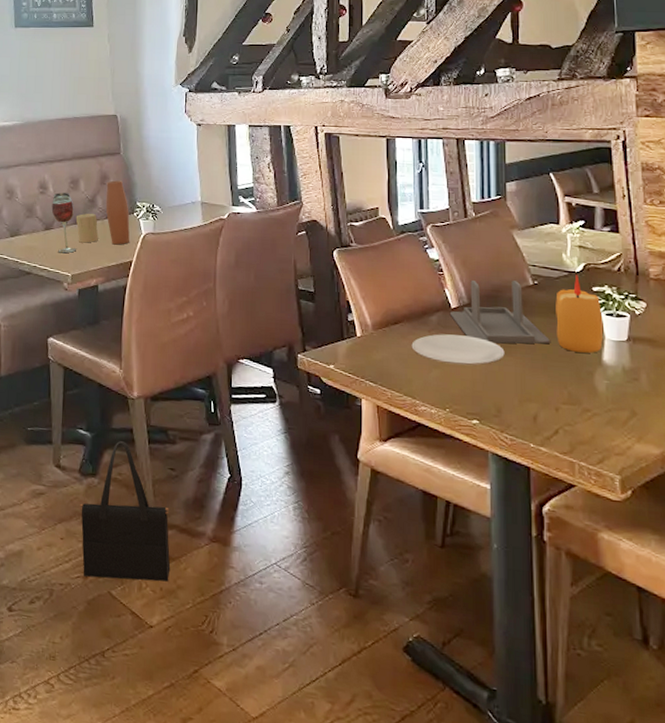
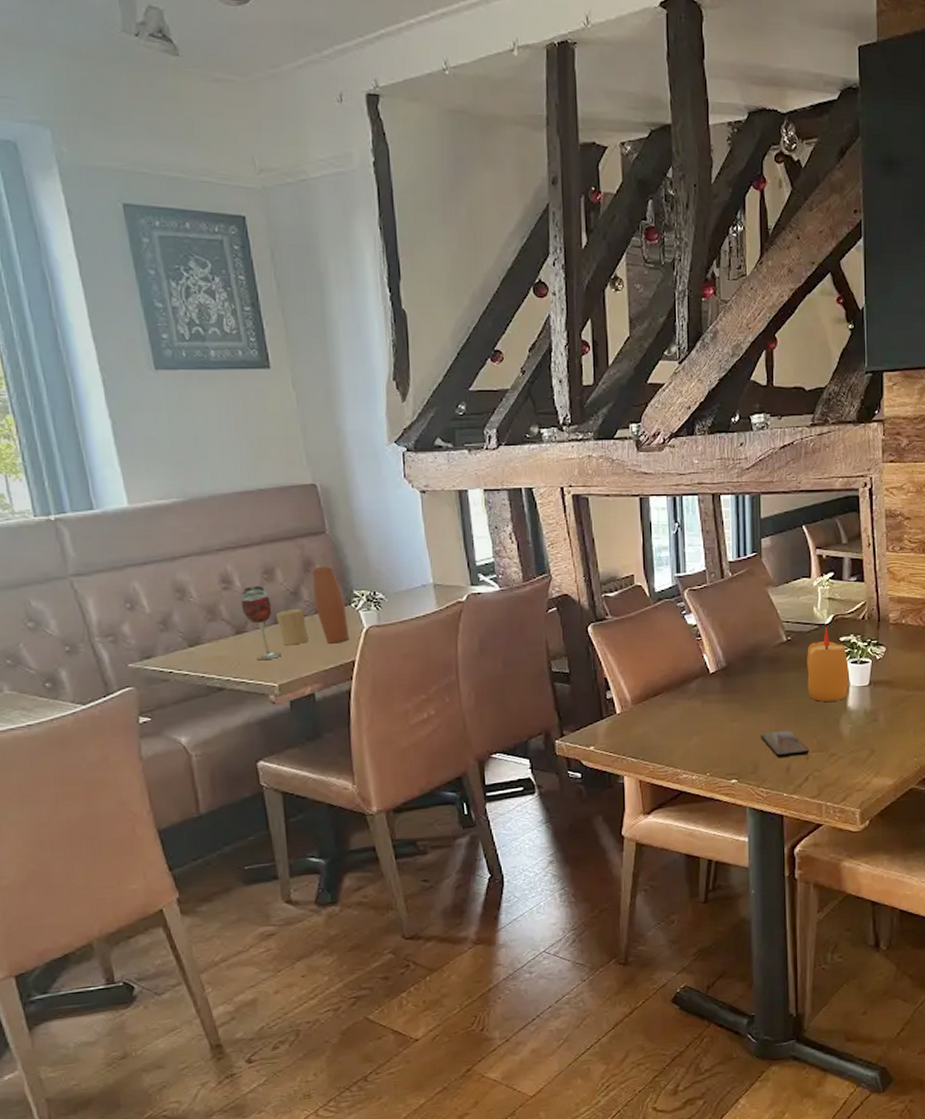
tote bag: present [80,440,171,582] -> none [321,861,433,1008]
plate: present [411,334,505,366] -> none [671,699,761,730]
napkin holder: present [449,280,551,344] -> none [708,639,803,703]
smartphone: none [504,376,560,406] -> present [760,730,810,757]

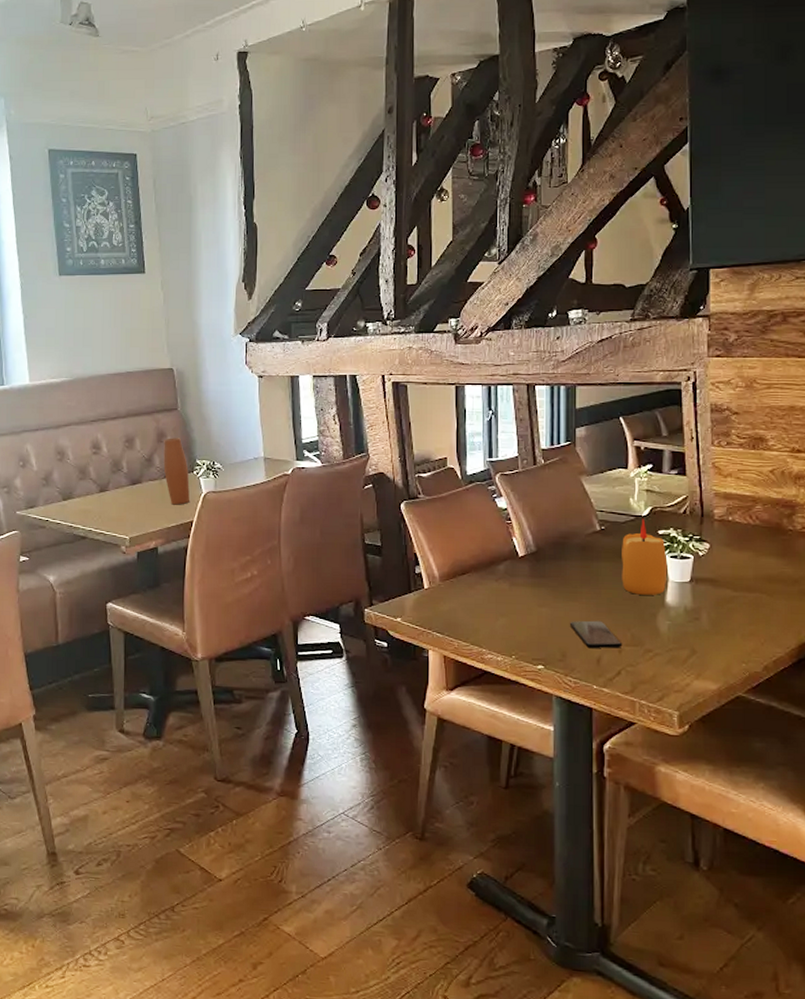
wineglass: present [240,585,281,661] -> none [106,451,134,516]
candle: present [275,608,309,646] -> none [132,473,157,504]

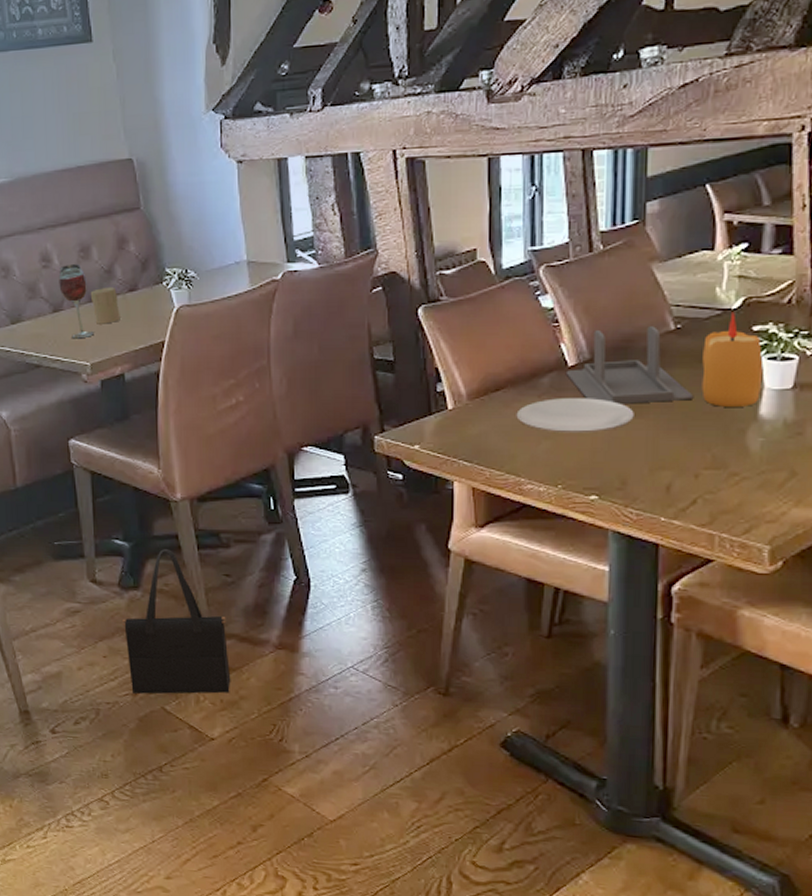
wineglass: none [106,451,134,516] -> present [58,263,94,339]
candle: none [132,473,157,504] -> present [90,286,120,324]
tote bag: none [145,702,239,837] -> present [122,548,231,694]
vase: present [163,438,190,505] -> none [125,243,159,323]
plate: none [478,582,571,613] -> present [516,398,634,434]
napkin holder: none [517,527,616,590] -> present [565,326,694,404]
smartphone: present [569,620,623,648] -> none [631,440,700,473]

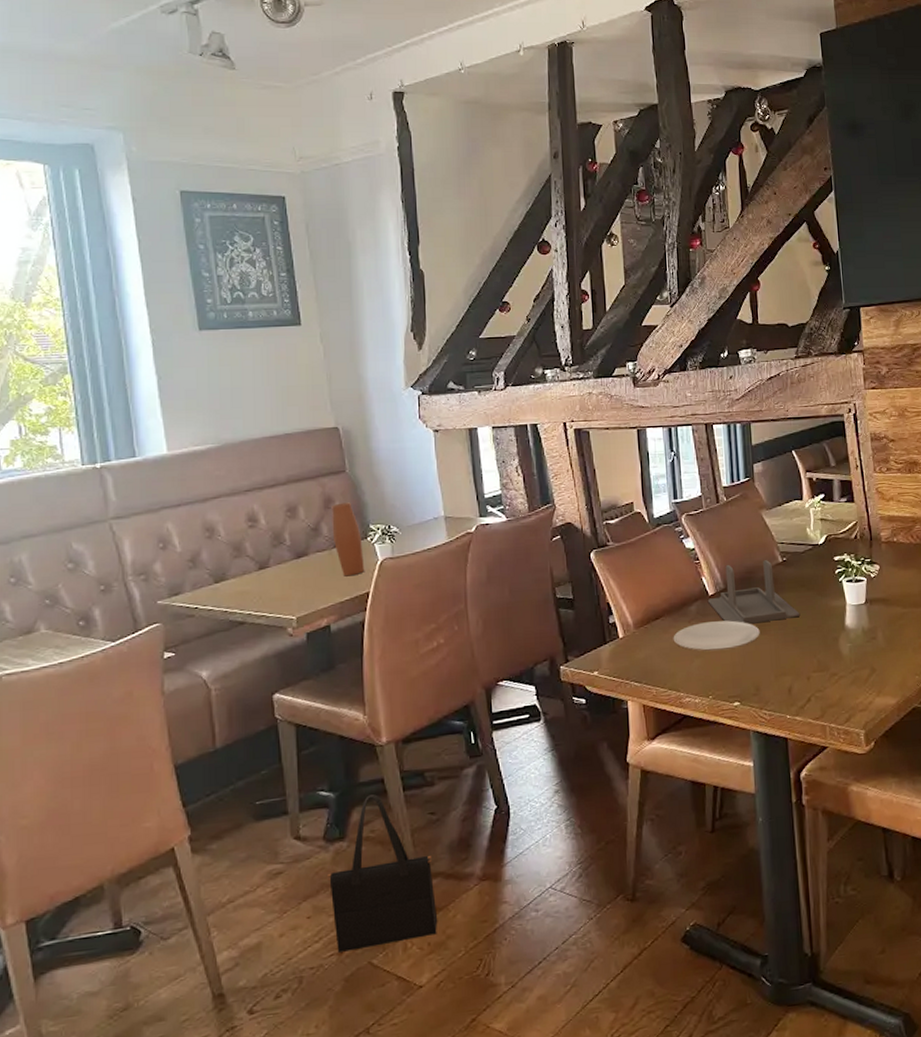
wineglass: present [58,263,94,339] -> none [265,522,300,595]
candle: present [90,286,120,324] -> none [296,543,326,579]
vase: none [125,243,159,323] -> present [332,502,364,577]
candle: present [701,312,764,407] -> none [802,546,845,621]

